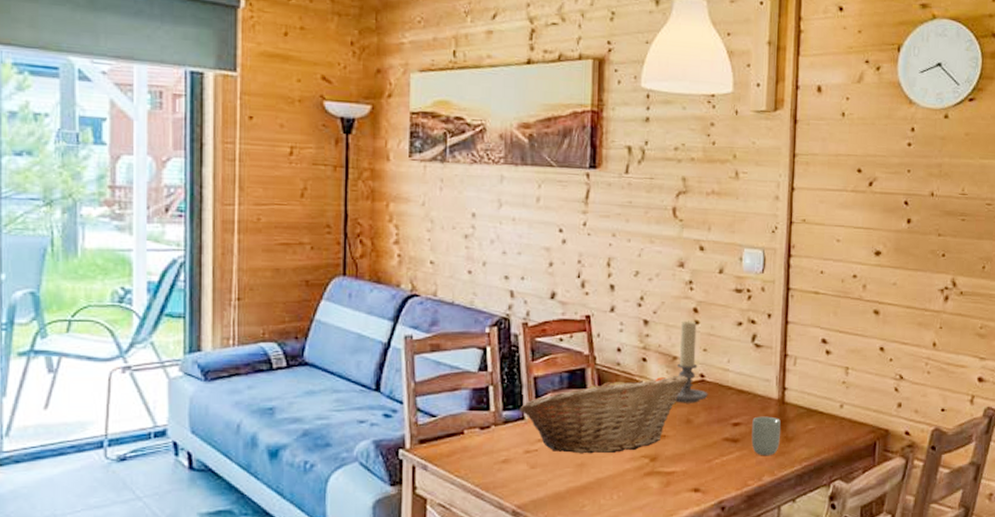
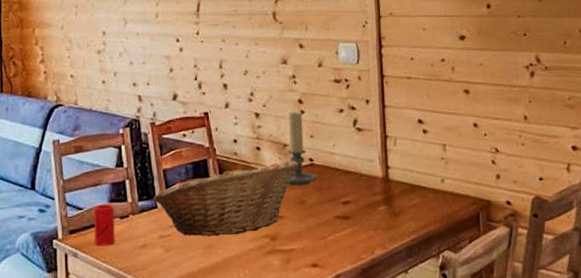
cup: none [449,412,474,459] -> present [94,204,115,246]
cup: present [751,416,781,456] -> none [360,193,388,231]

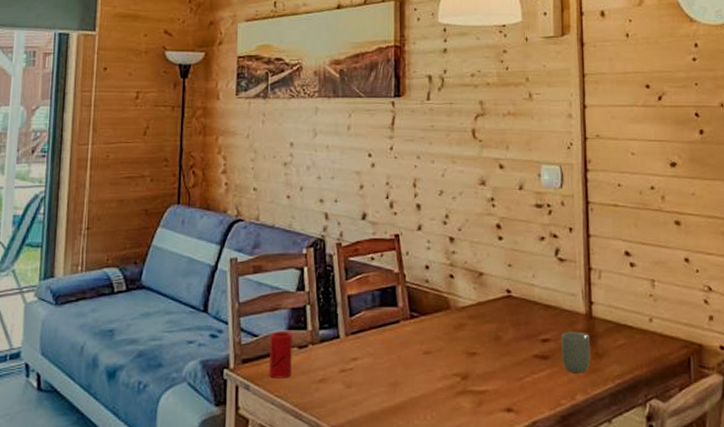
fruit basket: present [153,160,299,237] -> none [335,291,495,373]
candle holder: present [288,111,318,186] -> none [483,237,515,320]
cup: none [360,193,388,231] -> present [561,332,590,374]

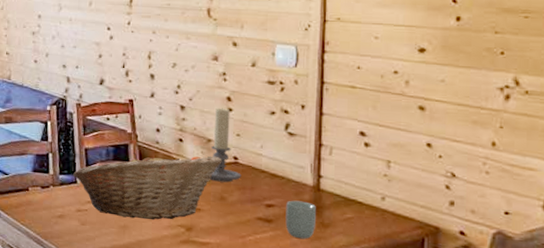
cup: present [269,331,292,379] -> none [17,172,37,211]
fruit basket: none [335,291,495,373] -> present [73,152,222,220]
candle holder: none [483,237,515,320] -> present [209,108,242,183]

